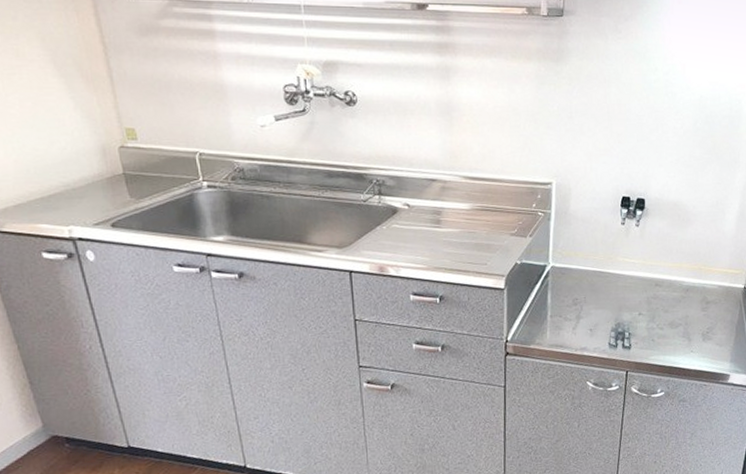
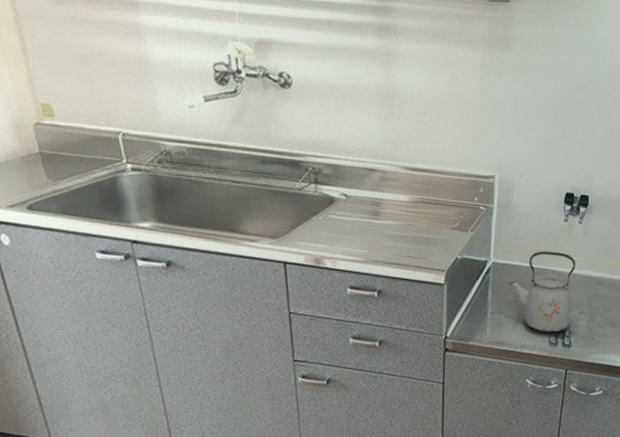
kettle: none [567,254,634,335] -> present [508,251,576,333]

